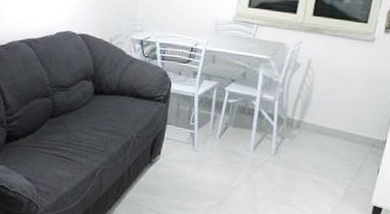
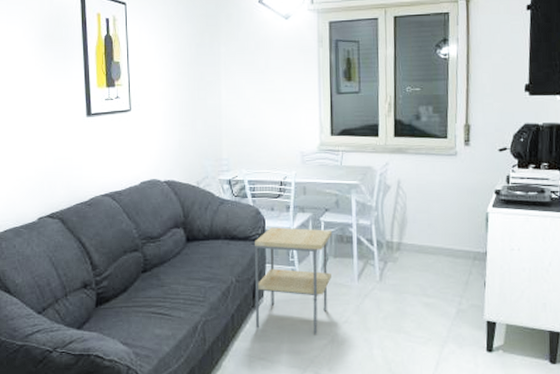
side table: none [149,90,236,195] -> present [254,227,333,334]

